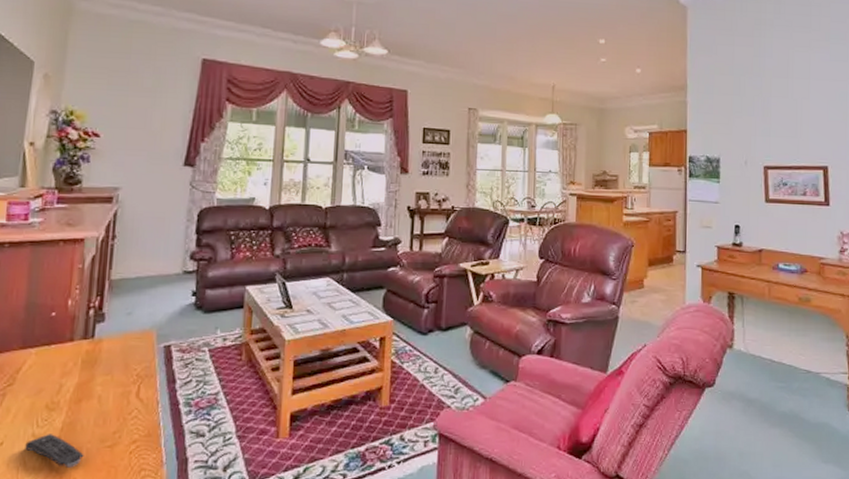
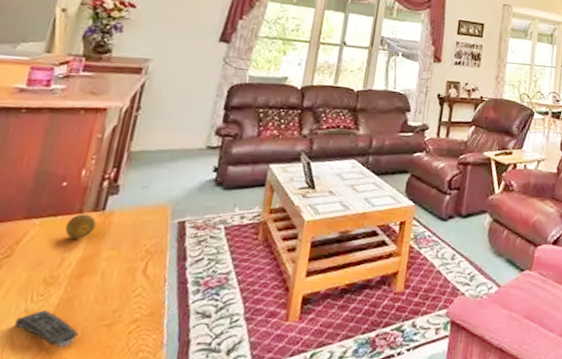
fruit: none [59,342,87,366] -> present [65,214,96,239]

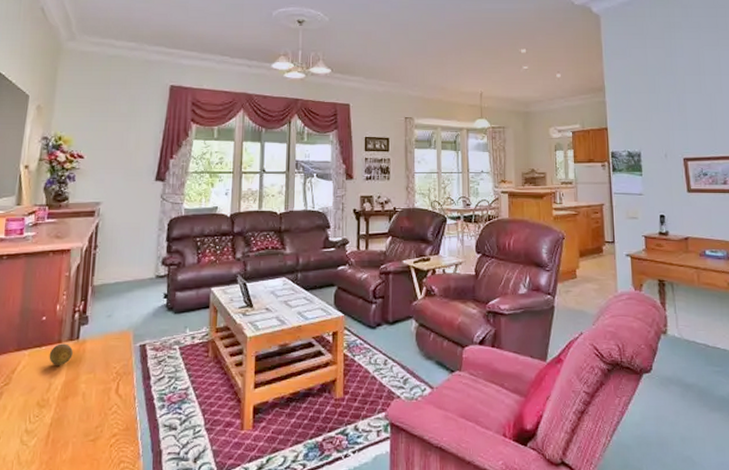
remote control: present [15,310,79,347] -> none [19,429,70,461]

